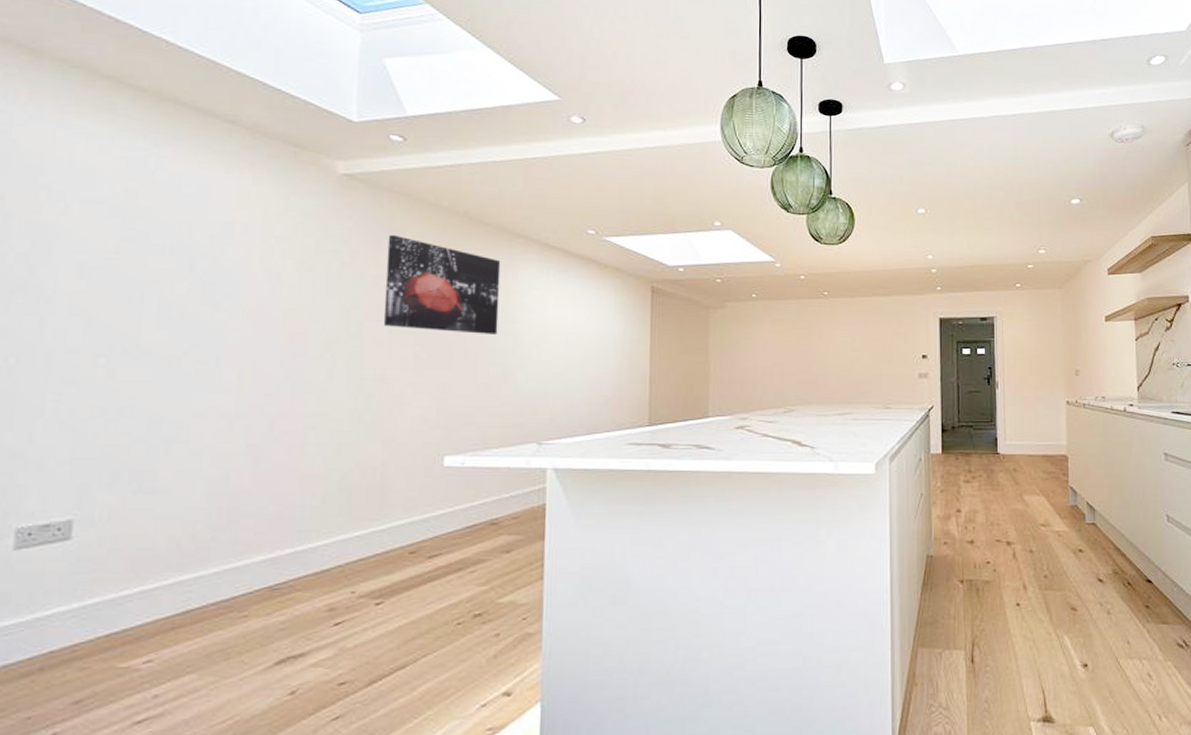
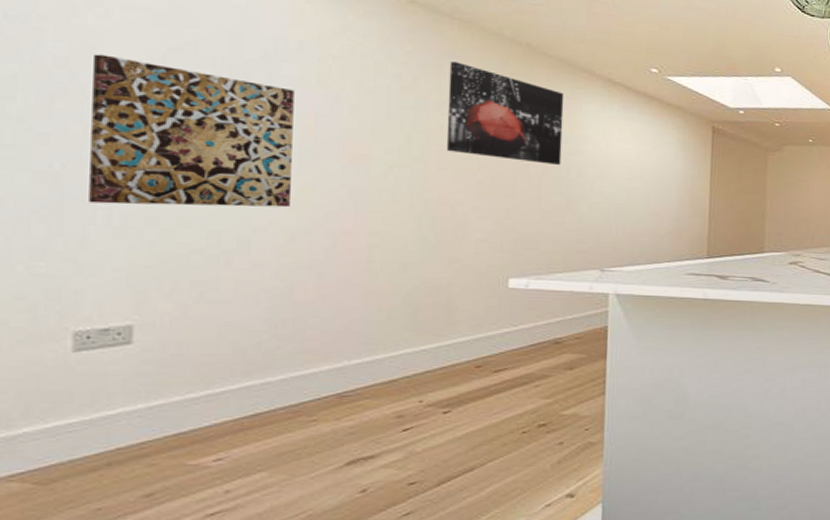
wall art: none [39,248,238,396] -> present [89,54,294,208]

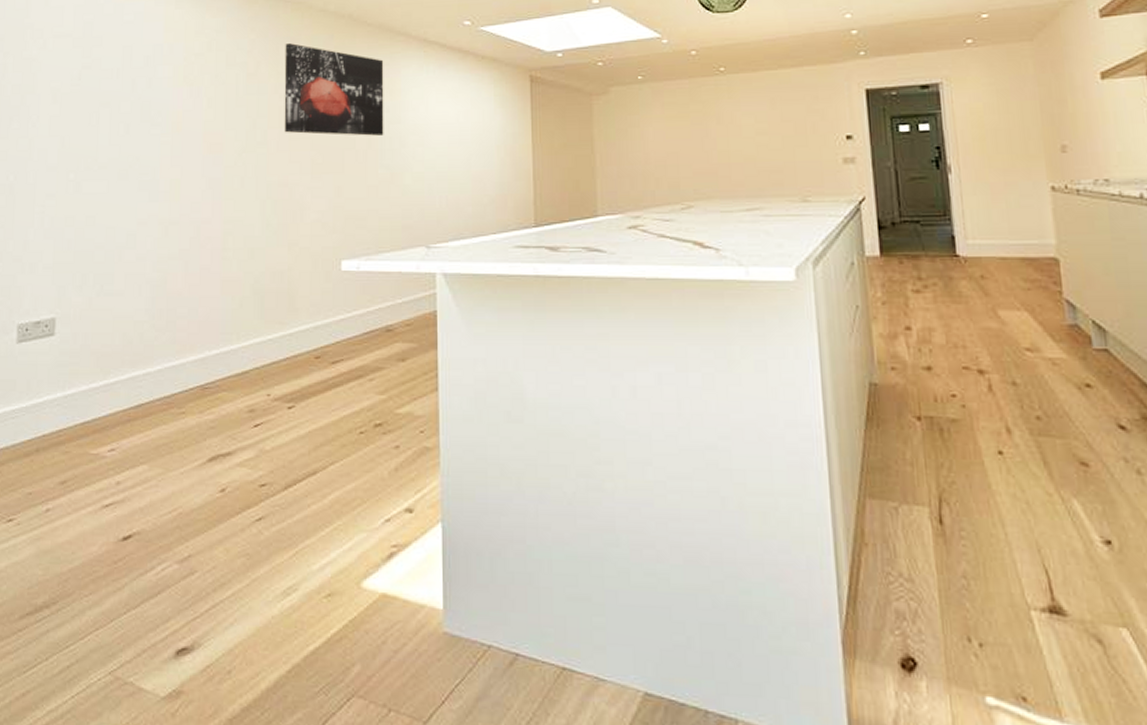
wall art: present [89,54,294,208] -> none [30,78,167,208]

